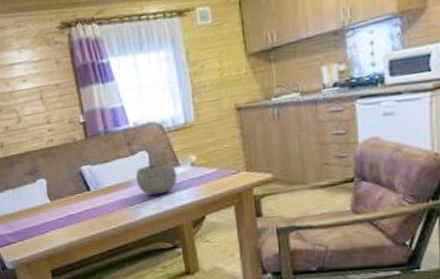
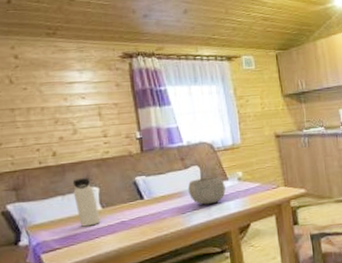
water bottle: none [21,169,50,221] -> present [72,178,101,227]

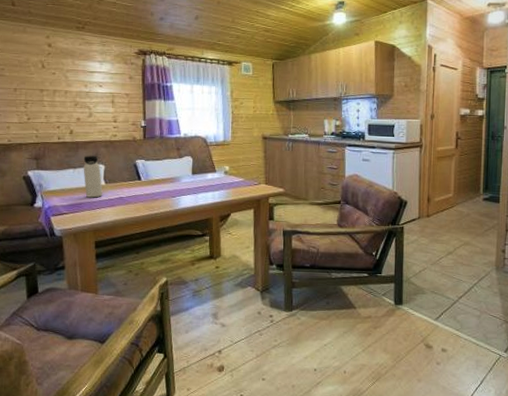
bowl: present [187,176,226,205] -> none [179,167,213,192]

